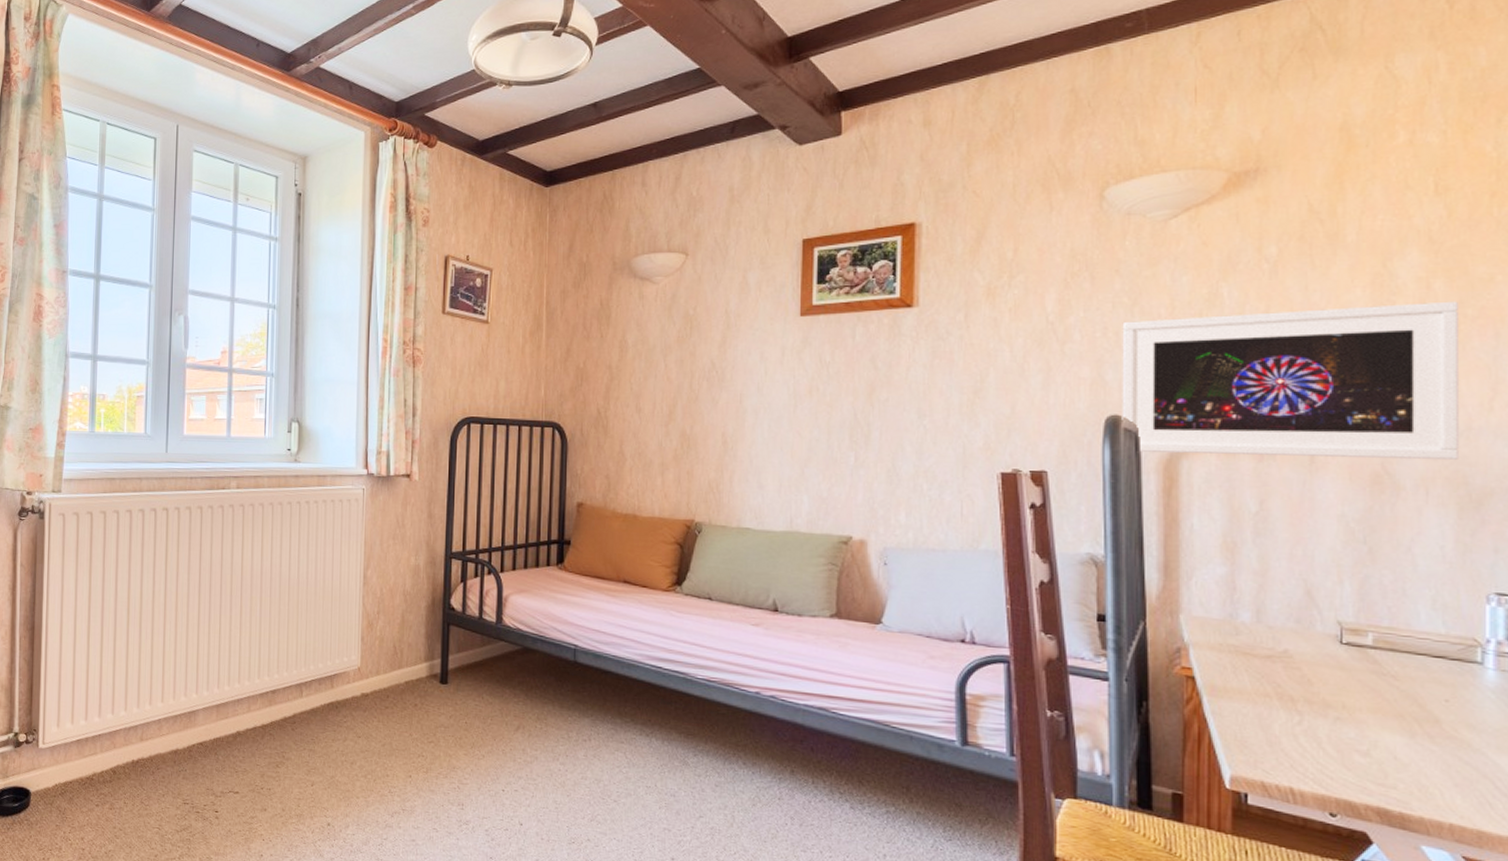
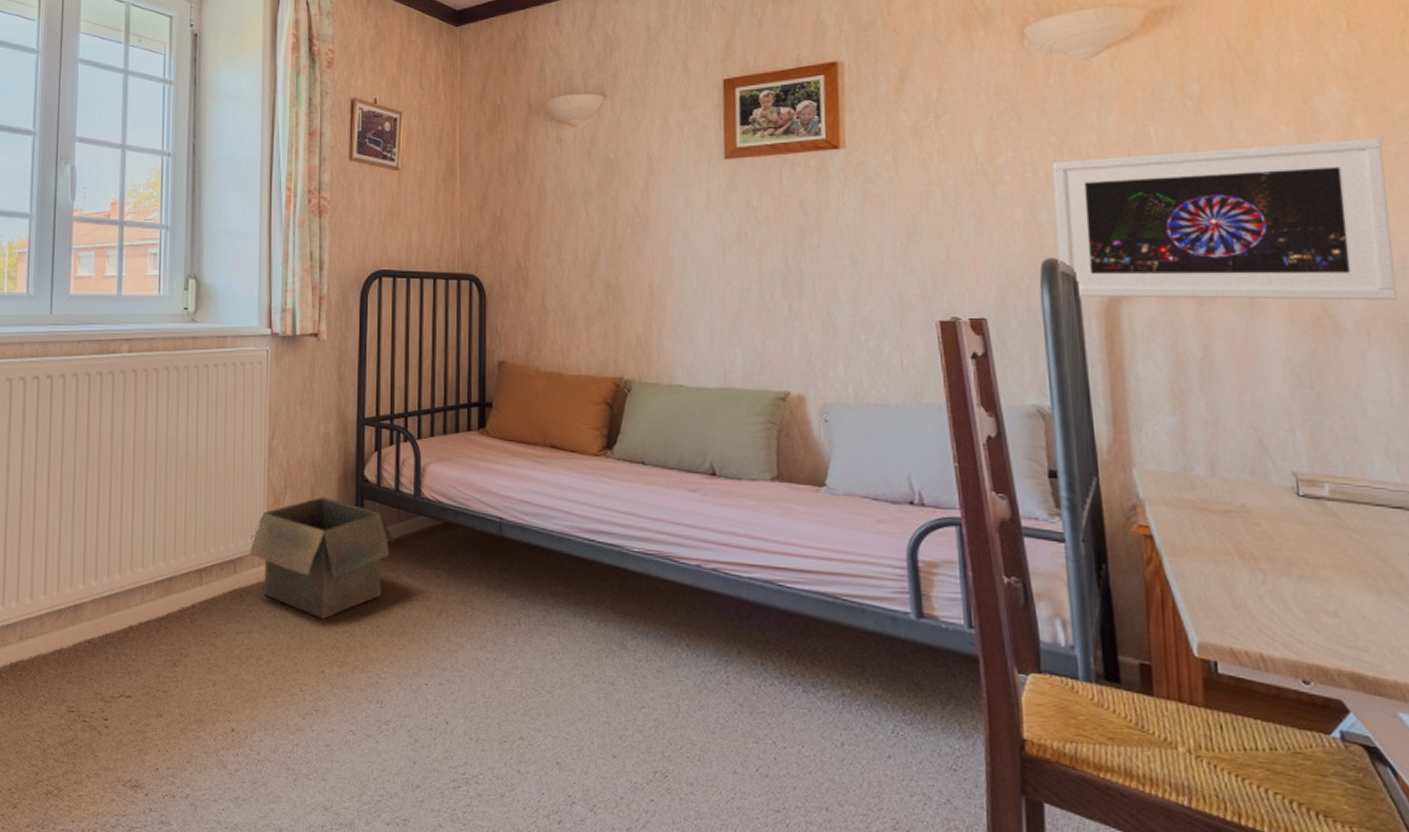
box: none [345,622,477,731] -> present [249,496,395,619]

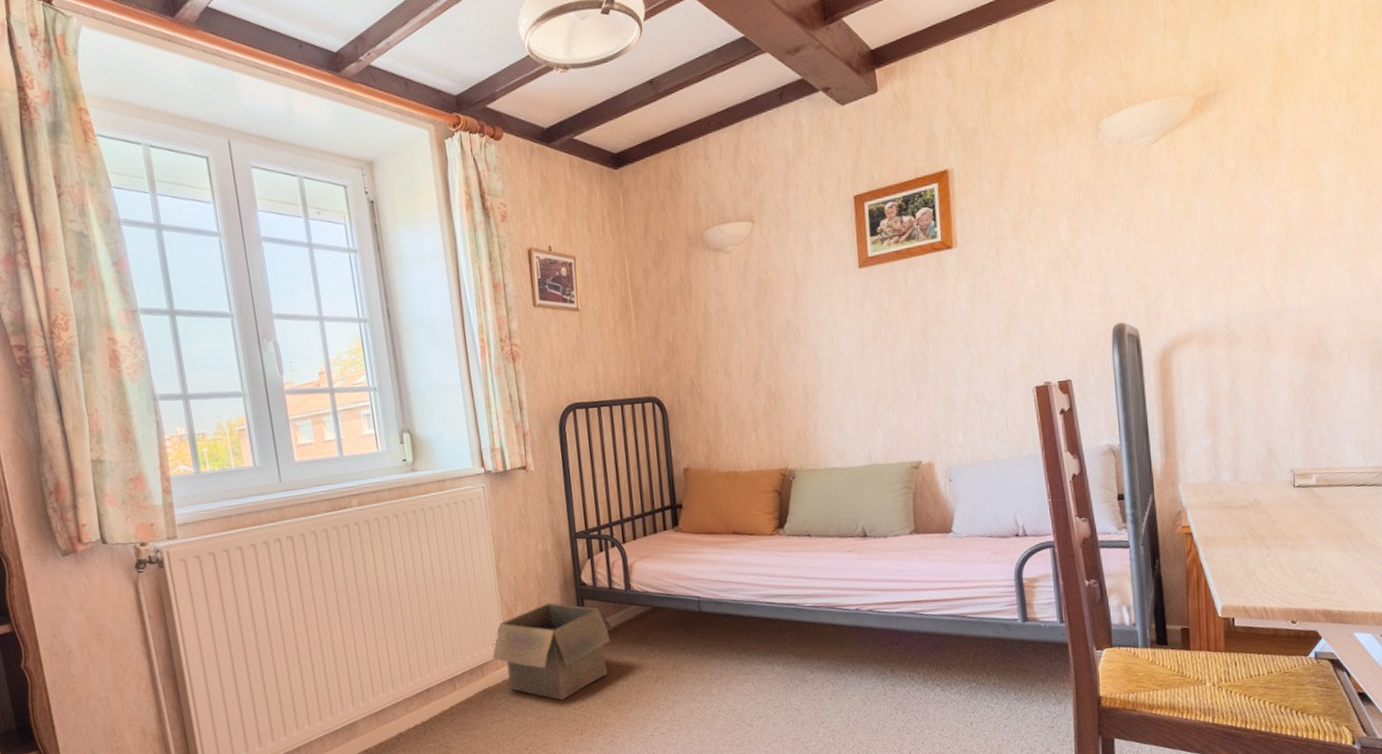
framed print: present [1052,138,1397,300] -> none [1121,192,1370,352]

